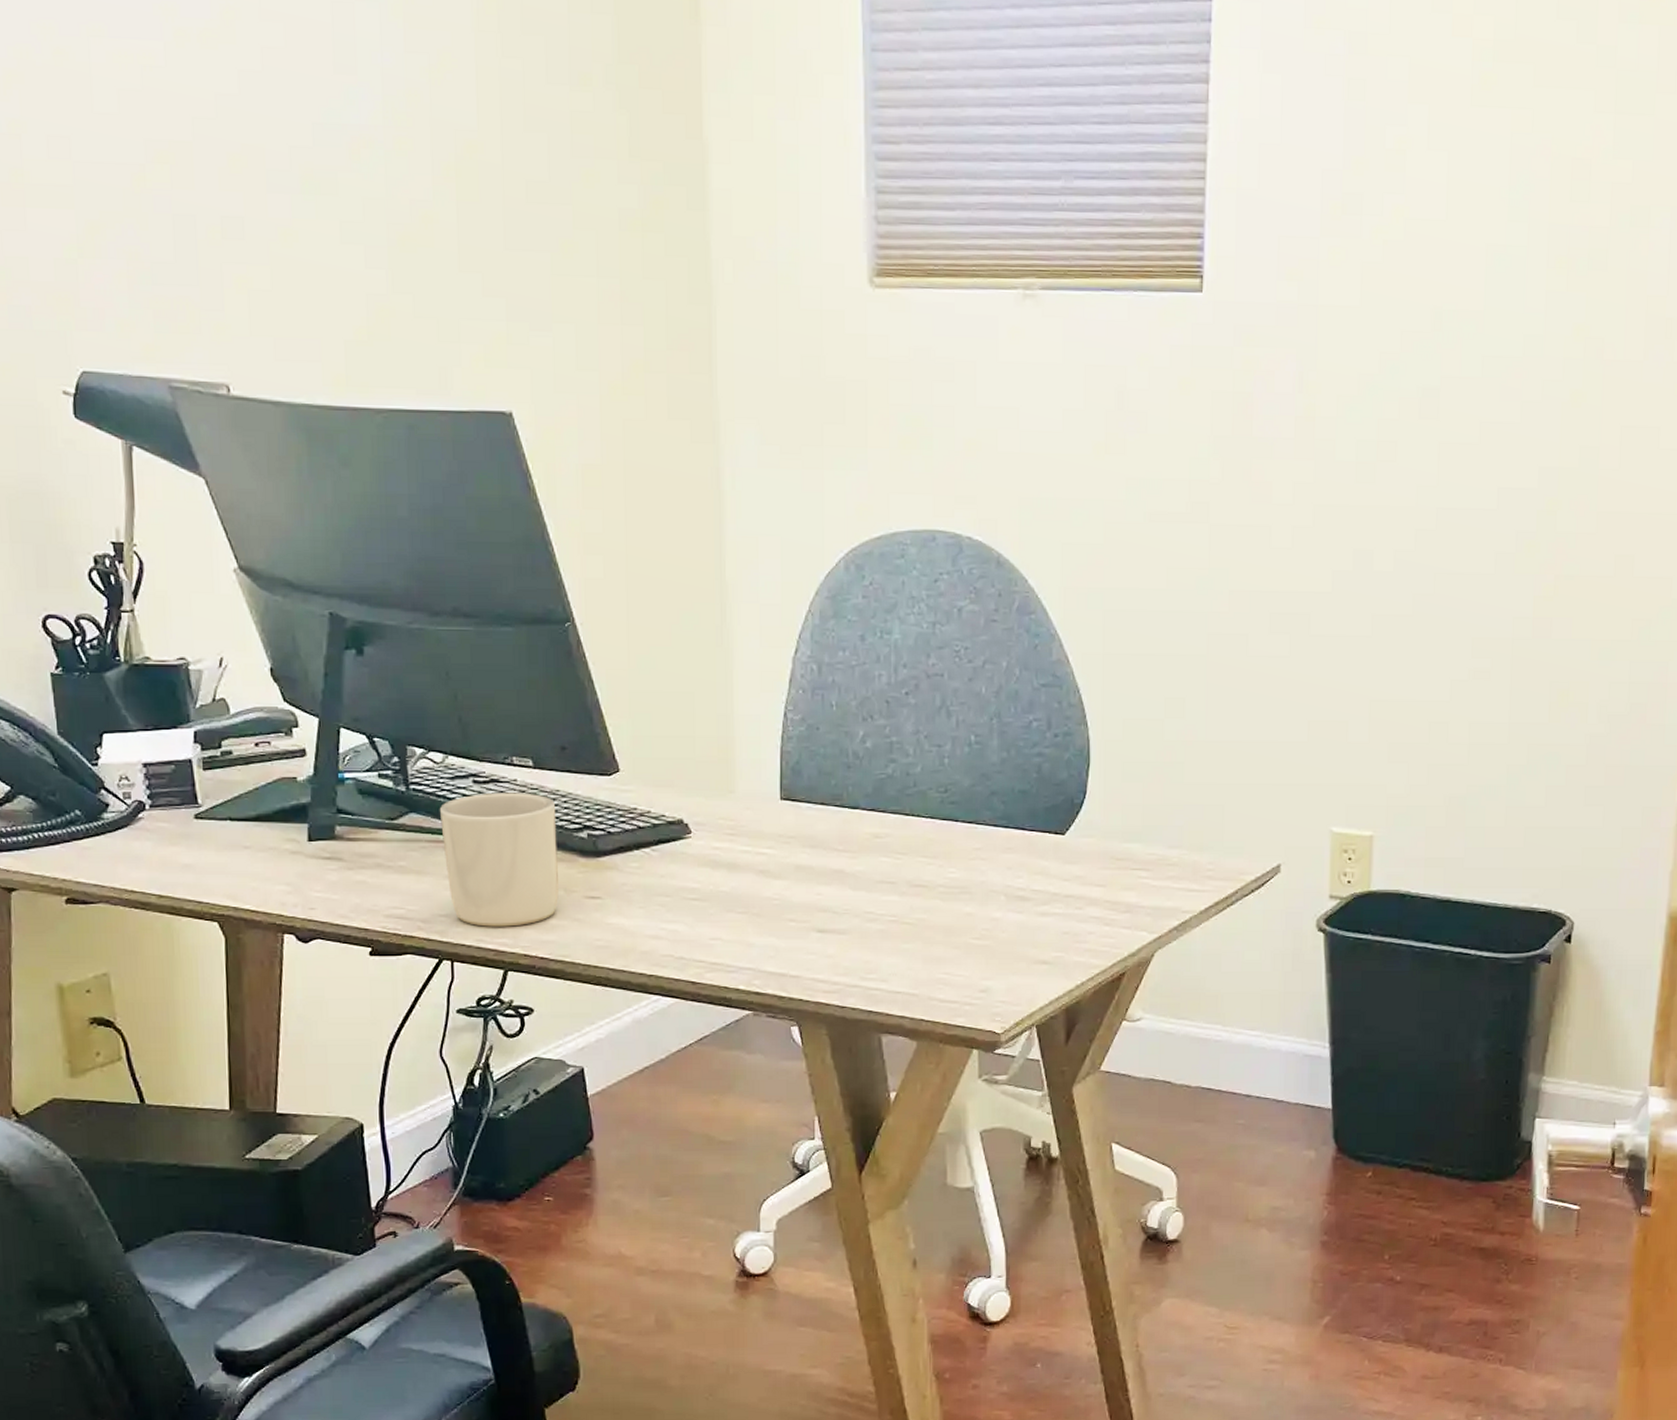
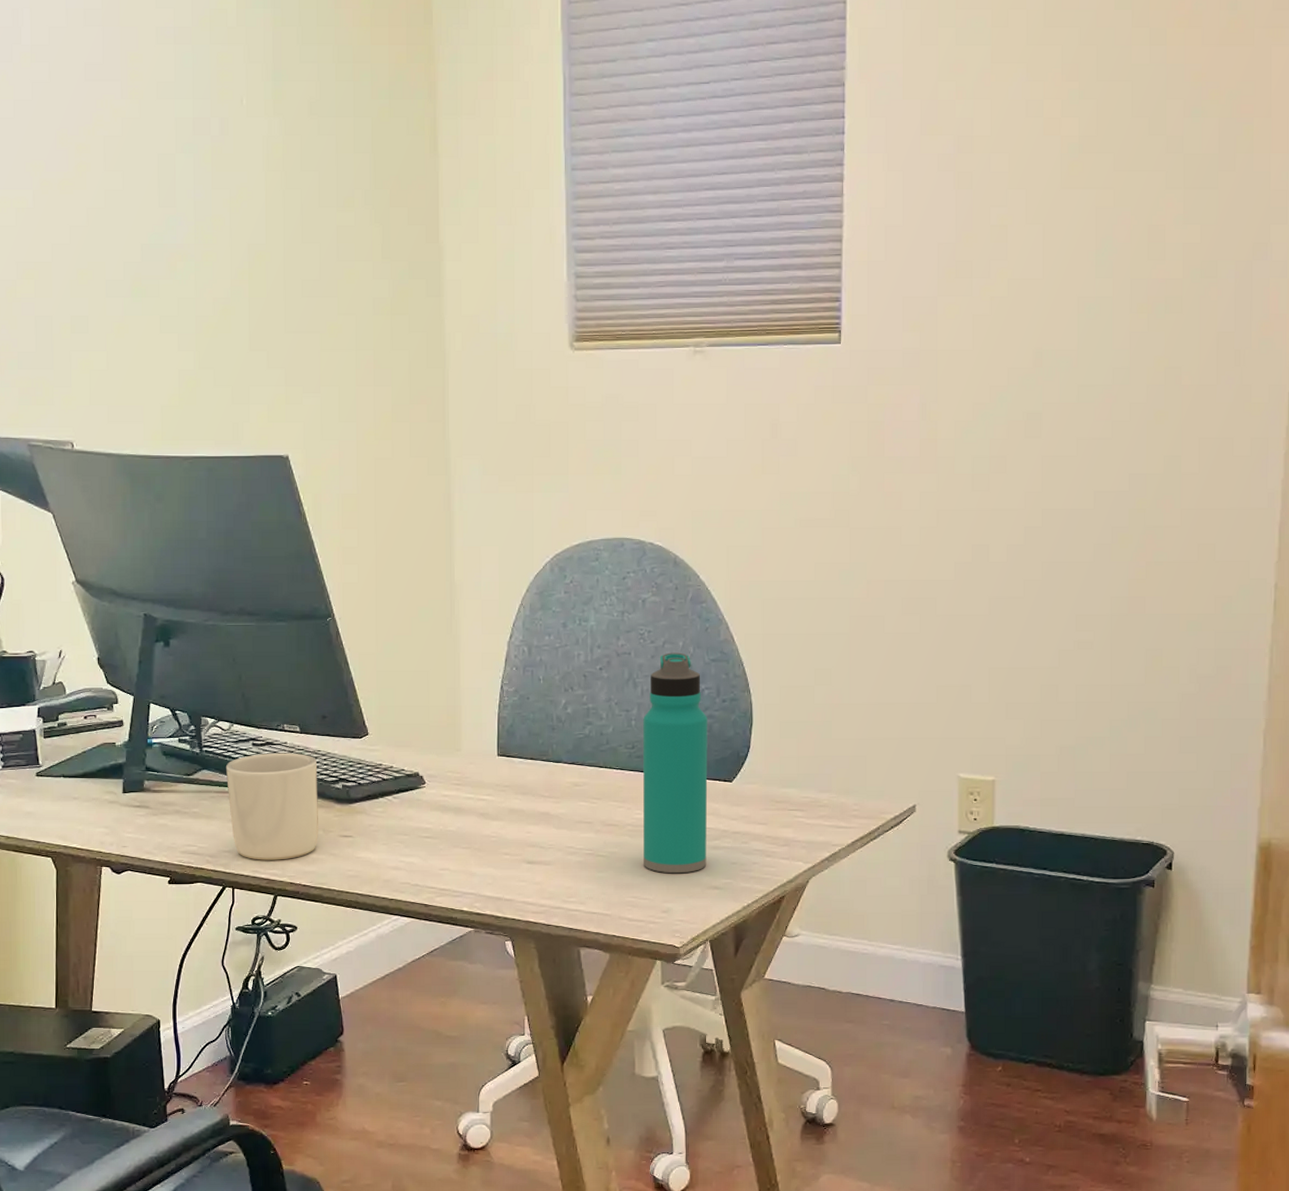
water bottle: none [958,675,1036,945] -> present [643,652,708,874]

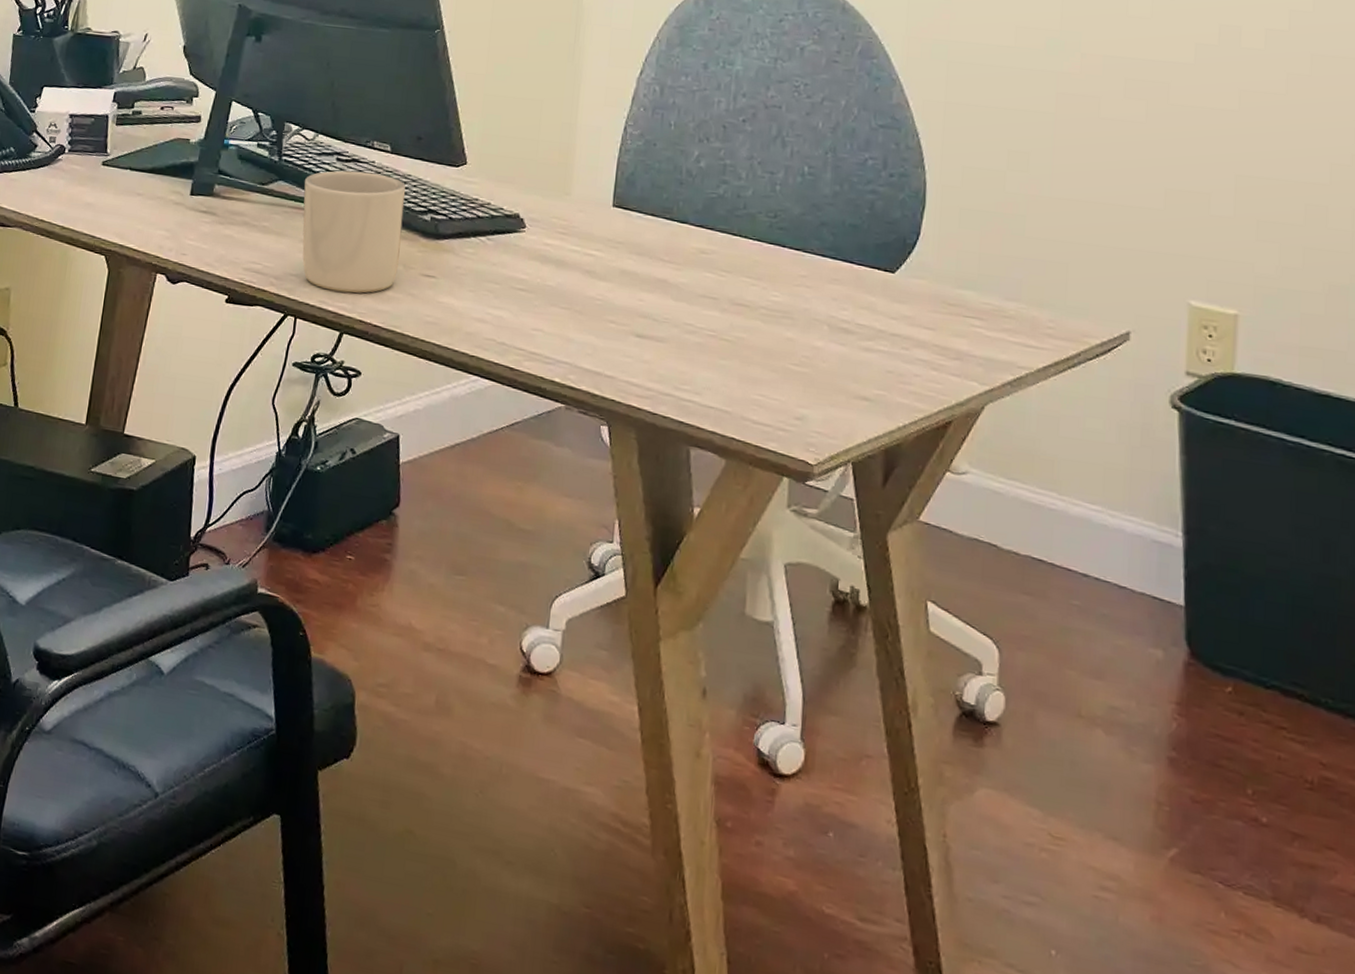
water bottle: present [643,652,708,874] -> none [777,111,870,376]

